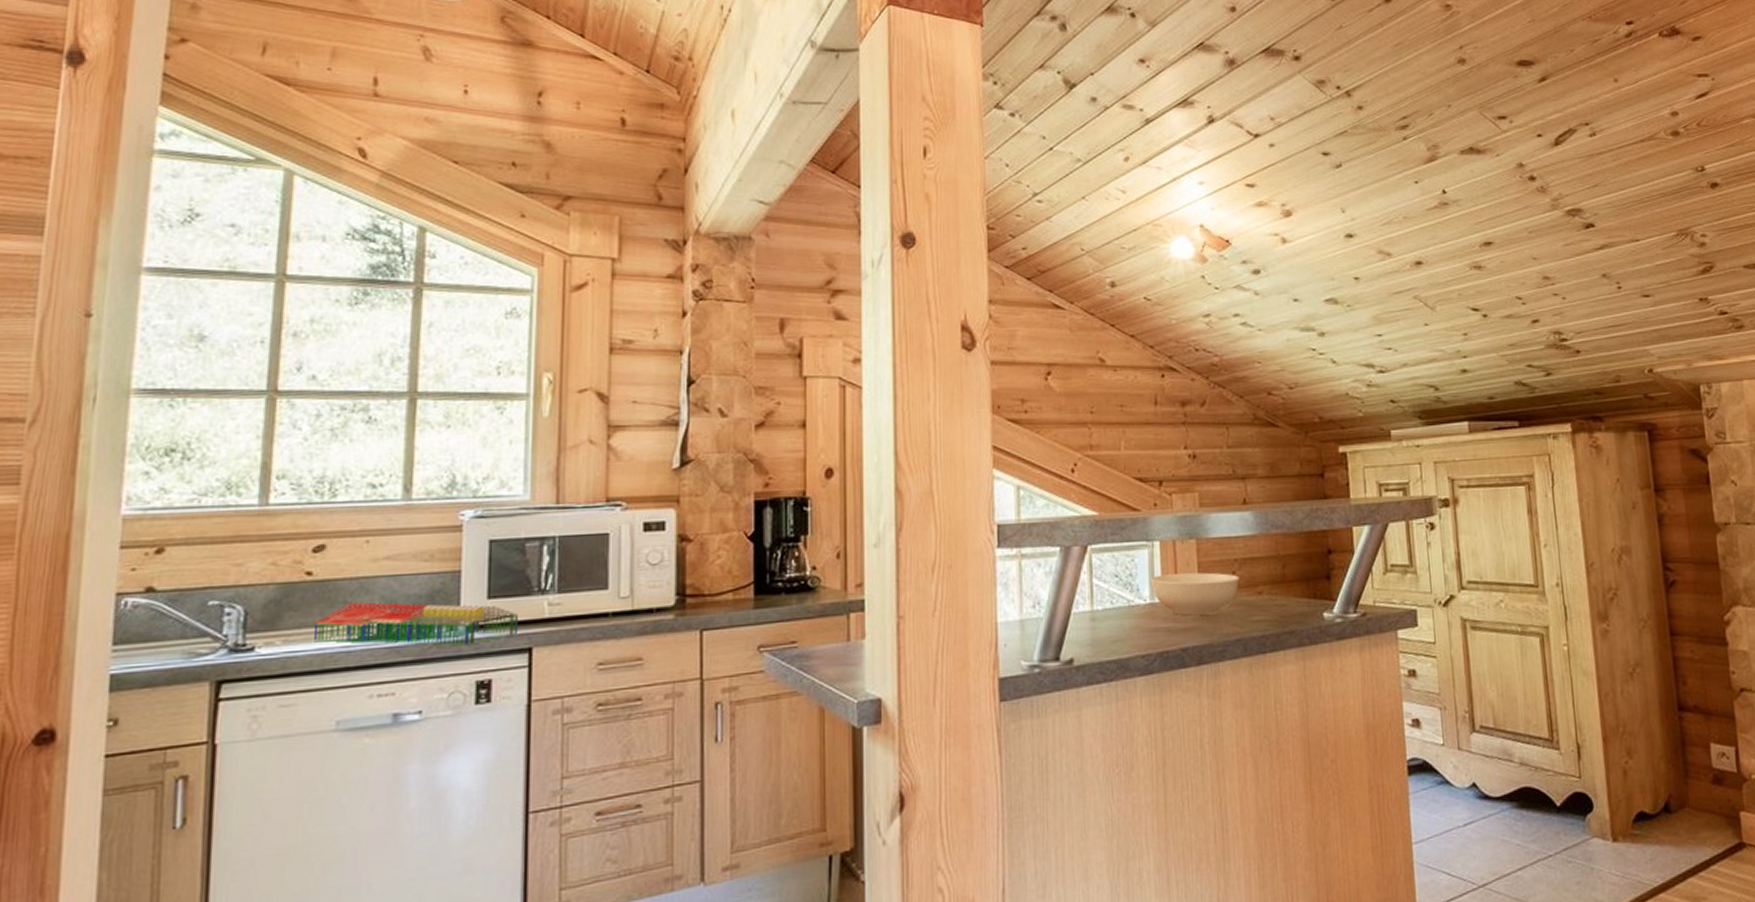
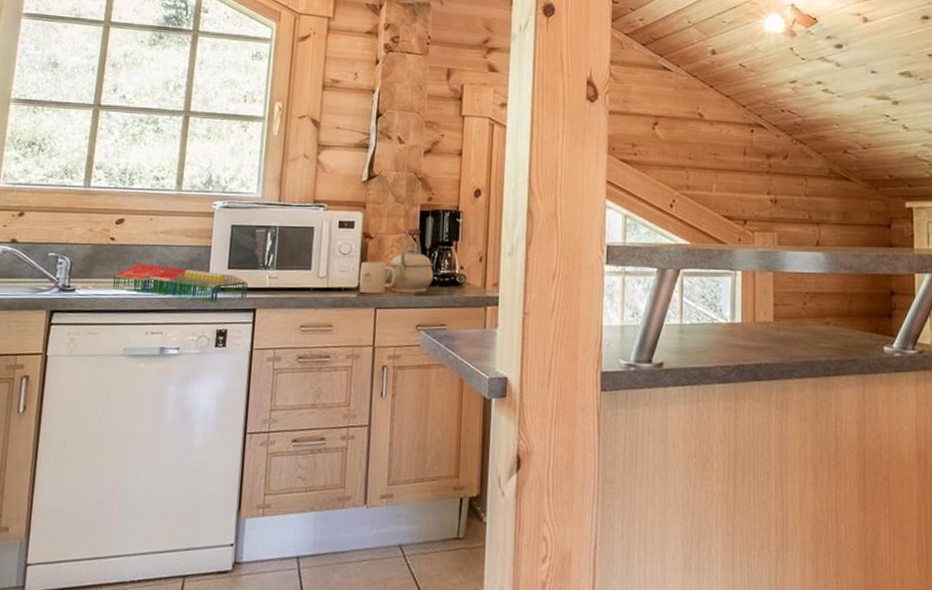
mug: none [676,569,727,614] -> present [359,261,396,294]
kettle: none [713,523,777,608] -> present [386,228,434,293]
bowl: present [1150,572,1240,616] -> none [732,300,810,338]

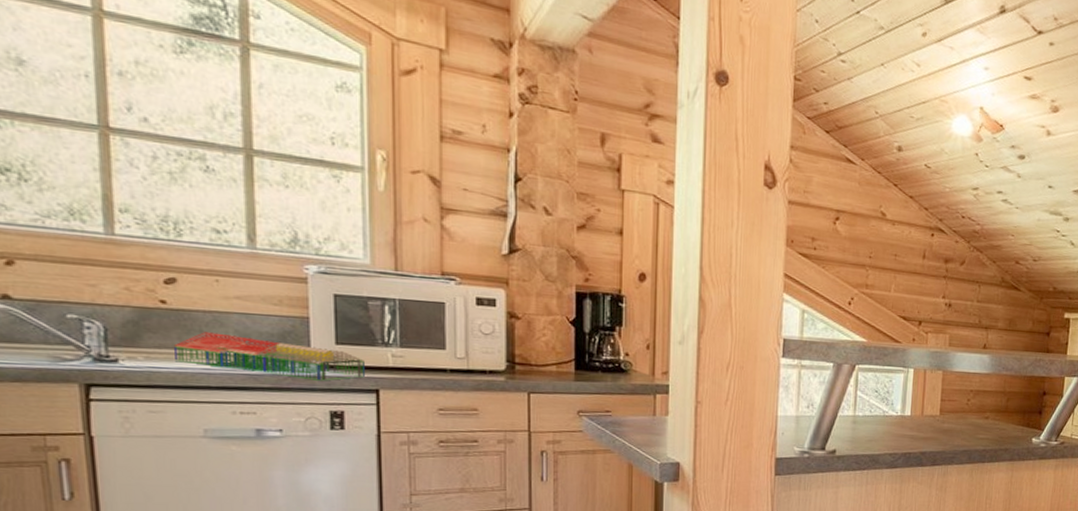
mug: present [359,261,396,294] -> none [506,343,551,378]
kettle: present [386,228,434,293] -> none [539,310,595,379]

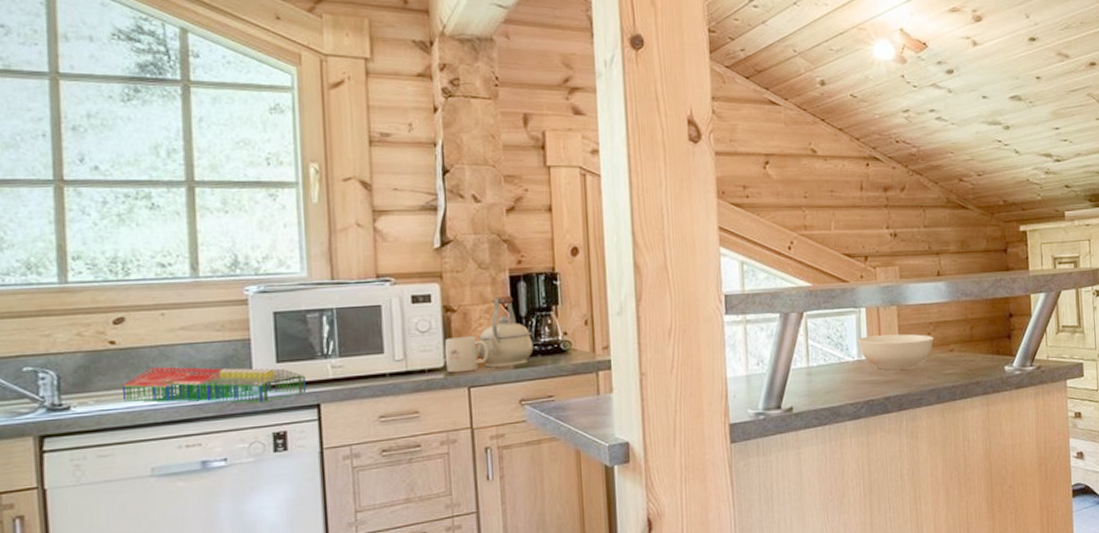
mug: none [506,343,551,378] -> present [444,335,490,373]
kettle: none [539,310,595,379] -> present [477,295,534,368]
bowl: none [903,395,973,430] -> present [858,334,935,370]

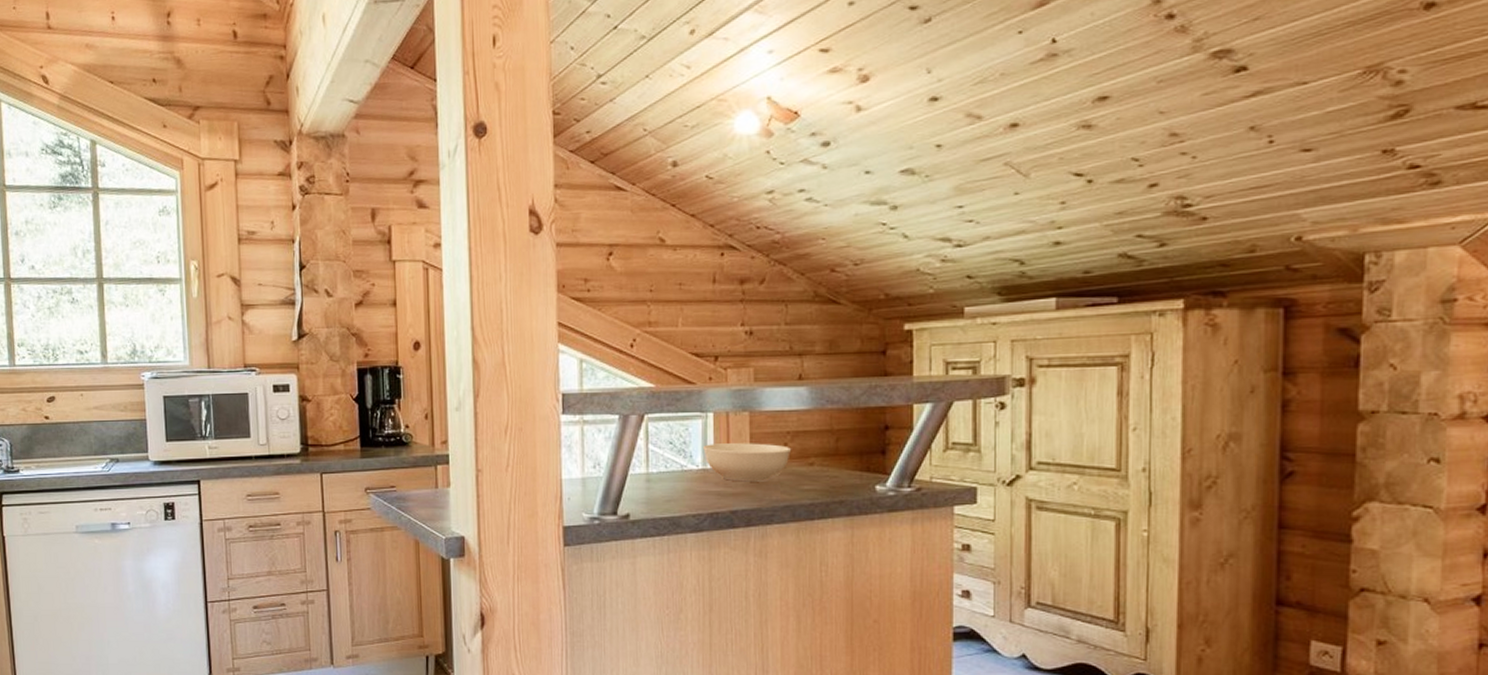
dish rack: present [123,366,306,403] -> none [55,440,189,476]
mug: present [444,335,490,373] -> none [300,424,339,459]
kettle: present [477,295,534,368] -> none [329,387,378,456]

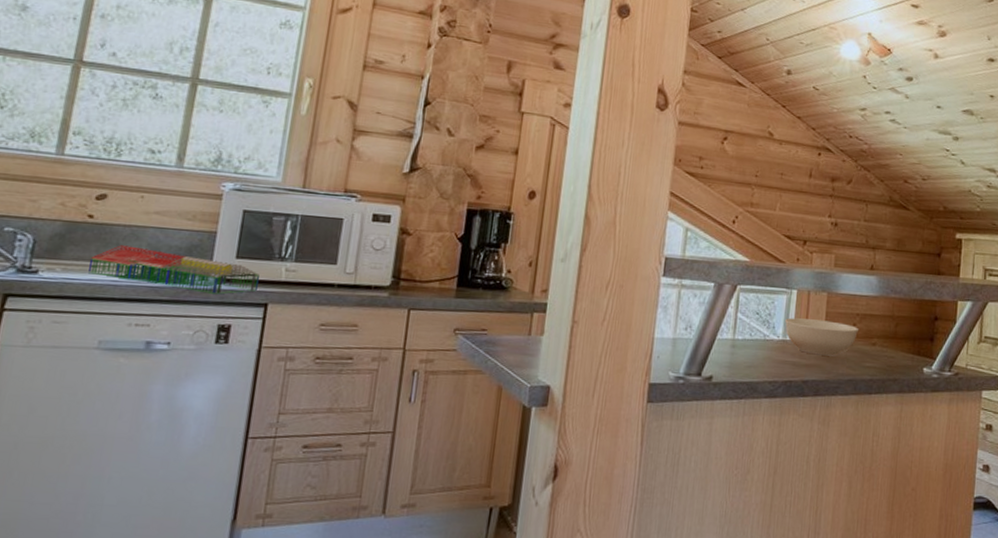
dish rack: none [55,440,189,476] -> present [88,245,259,295]

